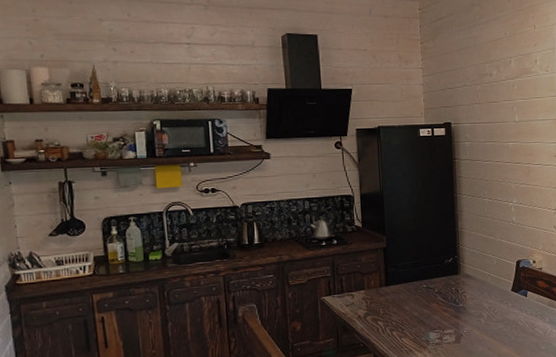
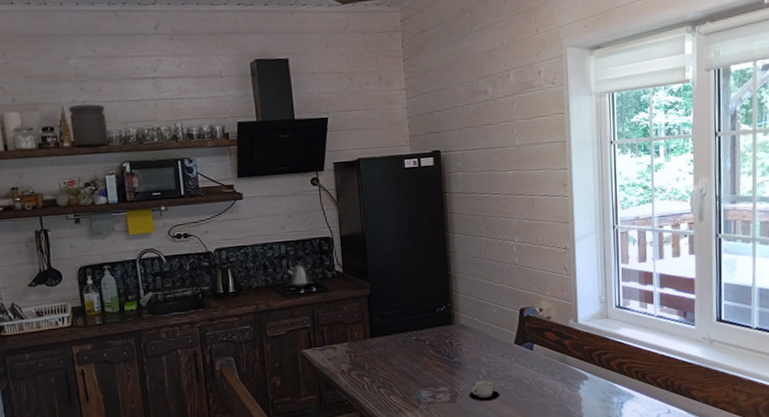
jar: none [100,64,140,105] -> present [69,104,109,148]
cup: none [471,323,499,342] -> present [468,380,500,401]

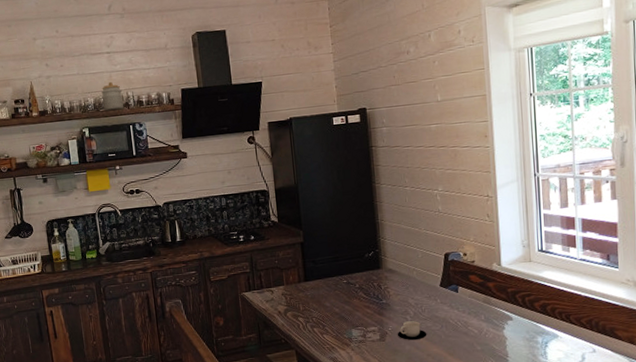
jar: present [69,104,109,148] -> none [36,78,71,117]
jar: none [145,110,172,144] -> present [101,81,125,112]
kettle: present [286,253,314,291] -> none [226,205,252,239]

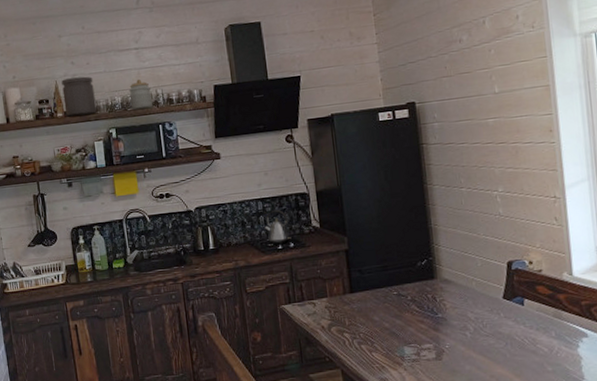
jar: none [36,78,71,117] -> present [61,76,97,118]
kettle: none [226,205,252,239] -> present [263,209,292,246]
cup: present [397,321,427,340] -> none [455,337,490,359]

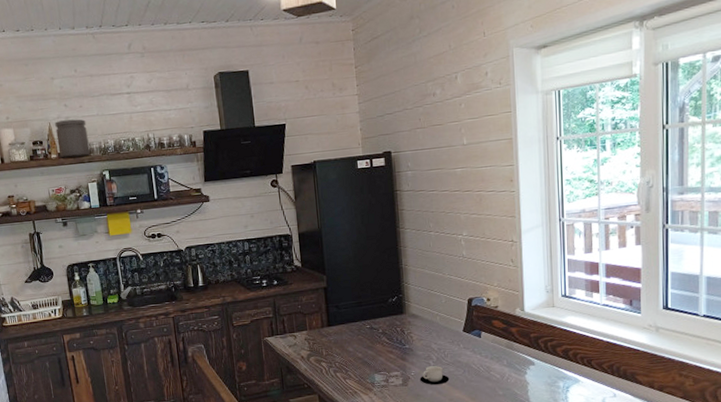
jar: present [129,78,154,111] -> none [121,122,145,154]
kettle: present [263,209,292,246] -> none [249,249,275,284]
cup: none [455,337,490,359] -> present [419,366,450,385]

